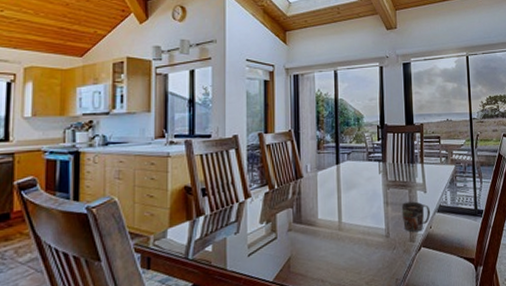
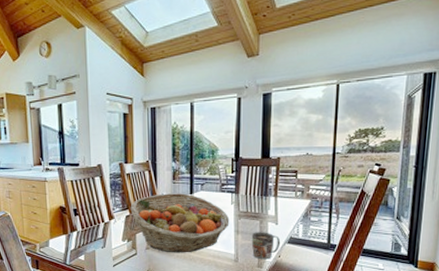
fruit basket: none [270,164,378,234] -> present [130,193,230,253]

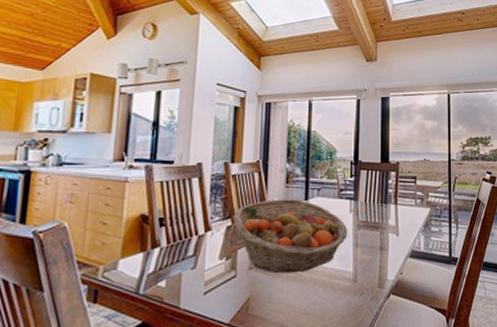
mug: present [251,232,281,260] -> none [371,244,402,278]

